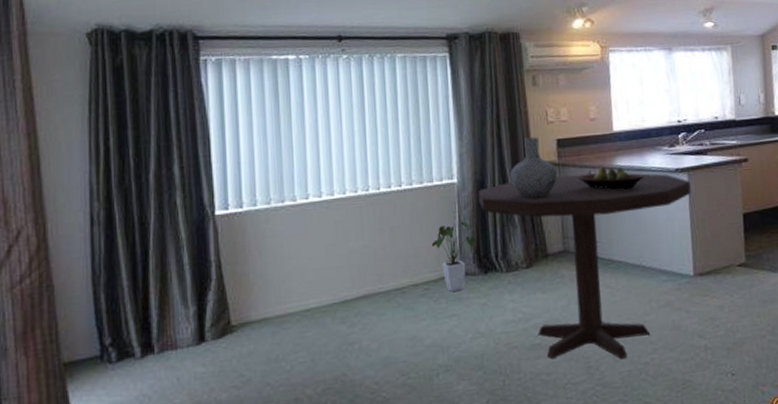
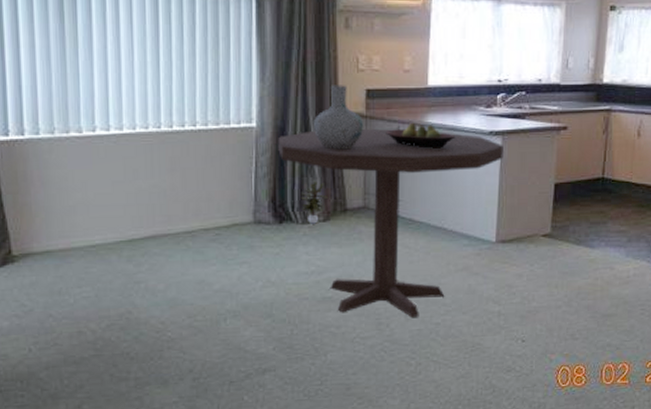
house plant: present [431,220,476,293] -> none [225,167,273,240]
potted plant: none [503,227,529,272] -> present [300,179,328,224]

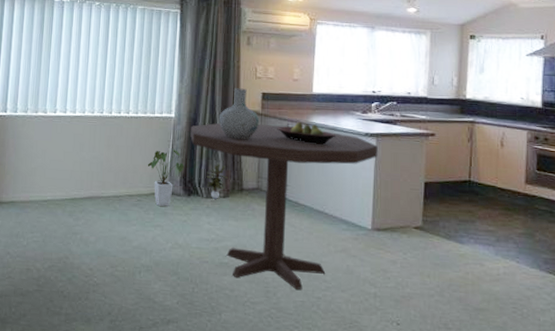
house plant: none [225,167,273,240] -> present [147,148,185,207]

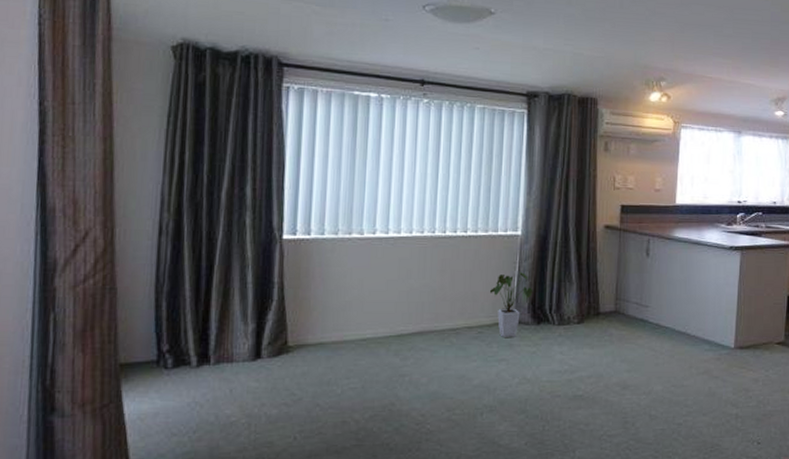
dining table: present [190,123,378,290] -> none [540,239,742,417]
potted plant: present [206,162,228,199] -> none [558,284,583,326]
vase: present [219,88,260,140] -> none [573,200,618,258]
fruit bowl: present [277,122,336,145] -> none [637,237,700,260]

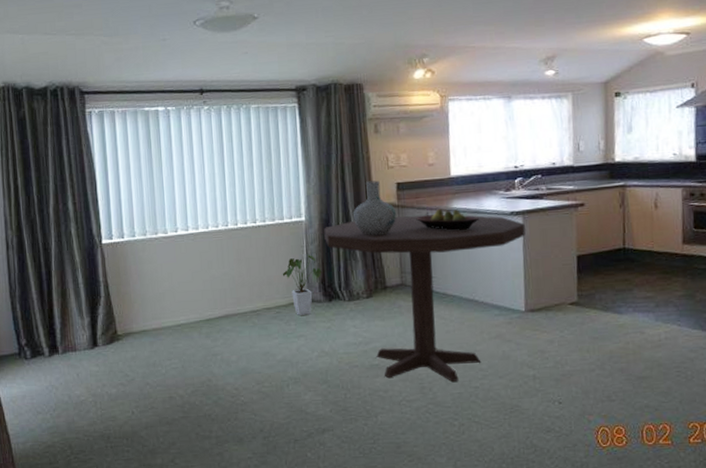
dining table: none [540,239,742,417] -> present [324,215,526,382]
vase: none [573,200,618,258] -> present [353,180,397,236]
fruit bowl: none [637,237,700,260] -> present [416,209,480,231]

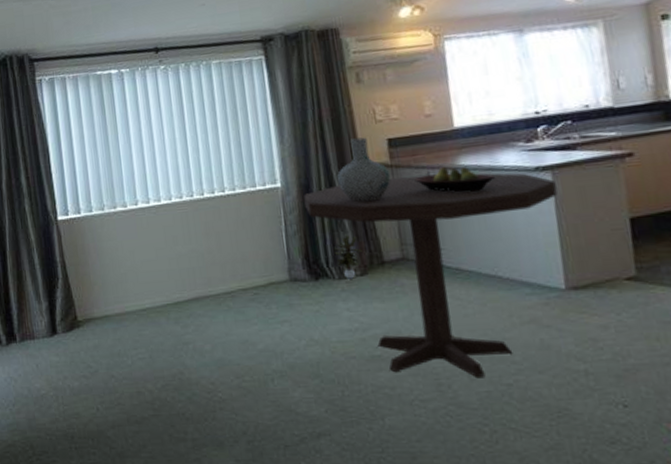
house plant: present [282,254,322,317] -> none [258,225,305,298]
potted plant: none [345,262,369,301] -> present [333,233,362,279]

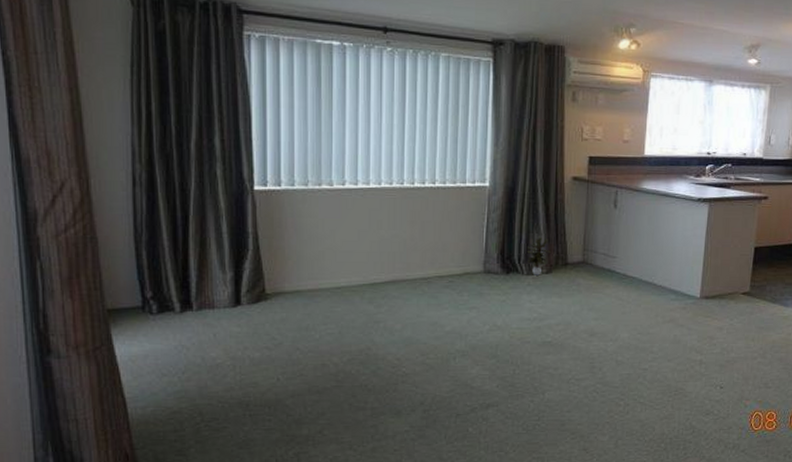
dining table: present [304,173,558,377] -> none [508,191,710,362]
vase: present [337,137,391,202] -> none [541,151,586,210]
fruit bowl: present [414,167,496,193] -> none [605,188,668,212]

